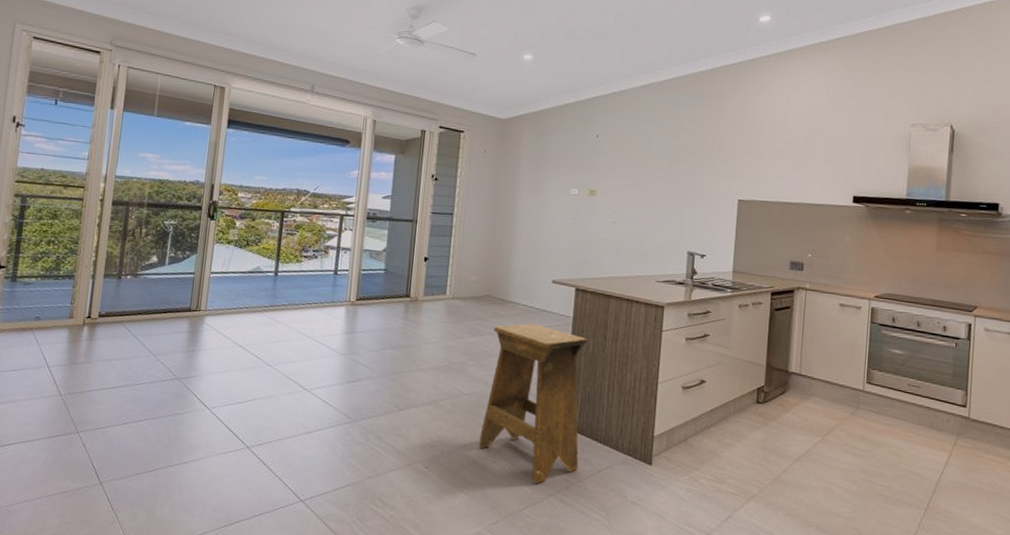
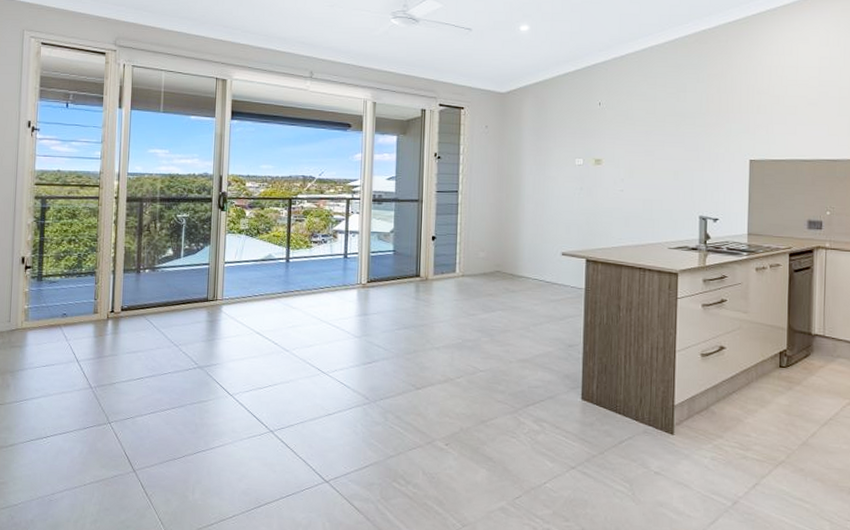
stool: present [479,323,588,483] -> none [497,297,602,457]

